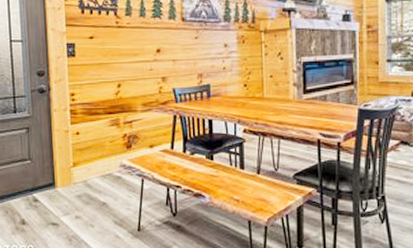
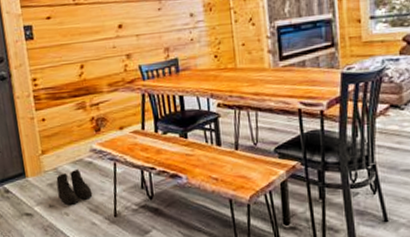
boots: none [85,182,119,217] -> present [56,168,93,205]

